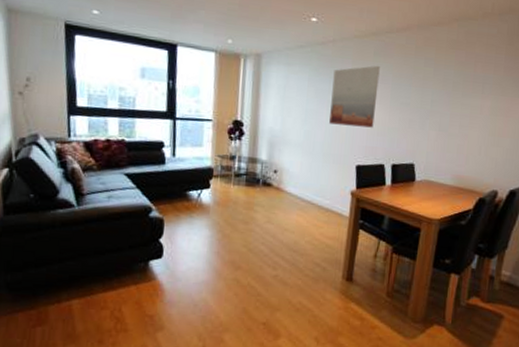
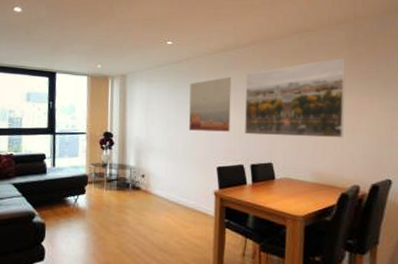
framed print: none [389,52,504,141] -> present [244,57,346,138]

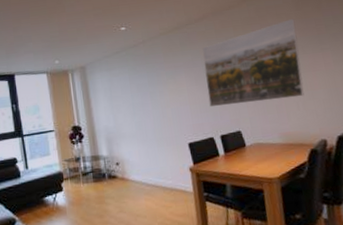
wall art: present [189,76,231,132] -> none [149,53,196,112]

